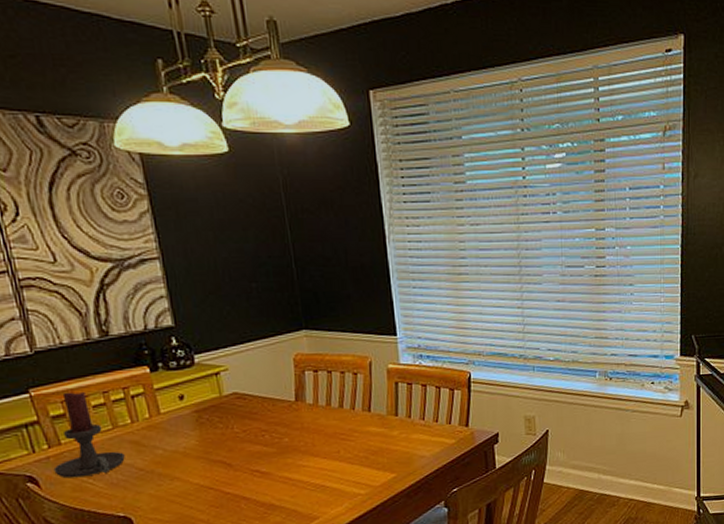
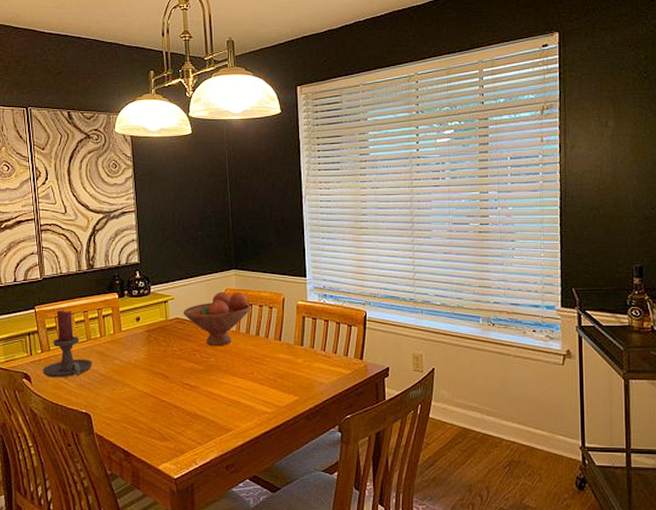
fruit bowl: none [241,356,331,424] -> present [182,292,251,346]

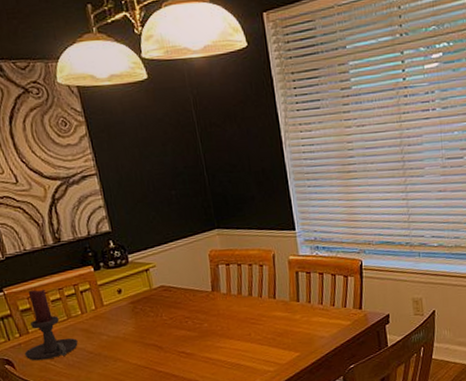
fruit bowl: present [182,292,251,346] -> none [167,252,240,312]

